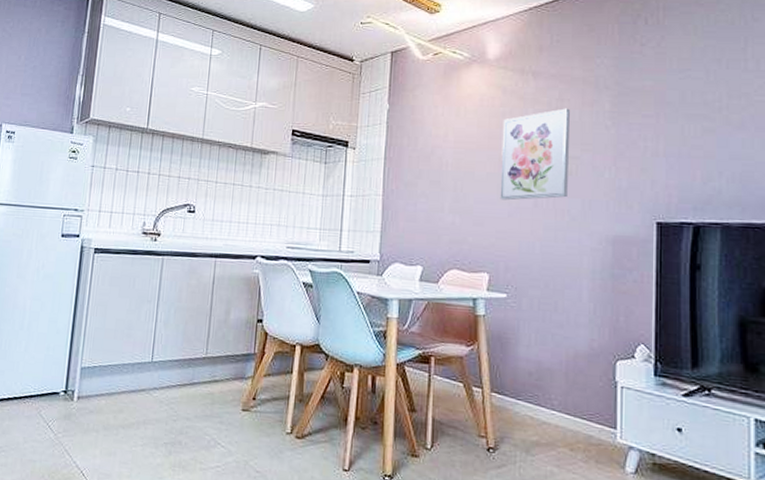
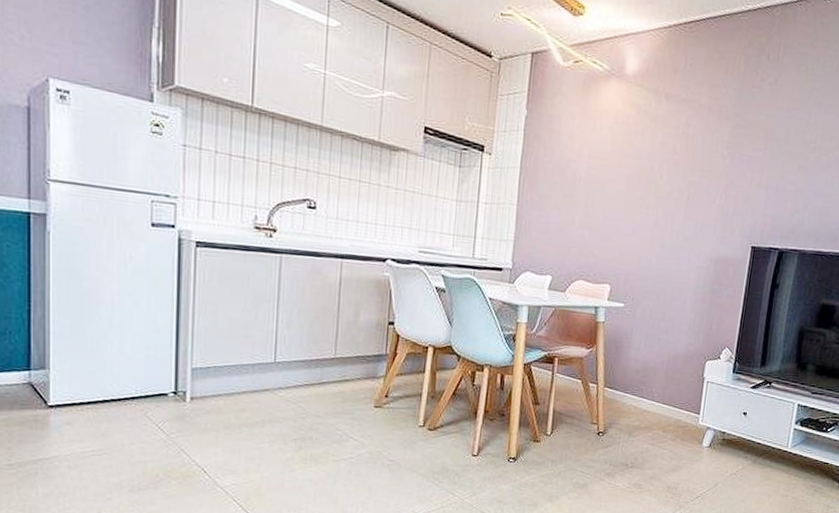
wall art: present [500,108,571,201] -> none [625,134,695,220]

